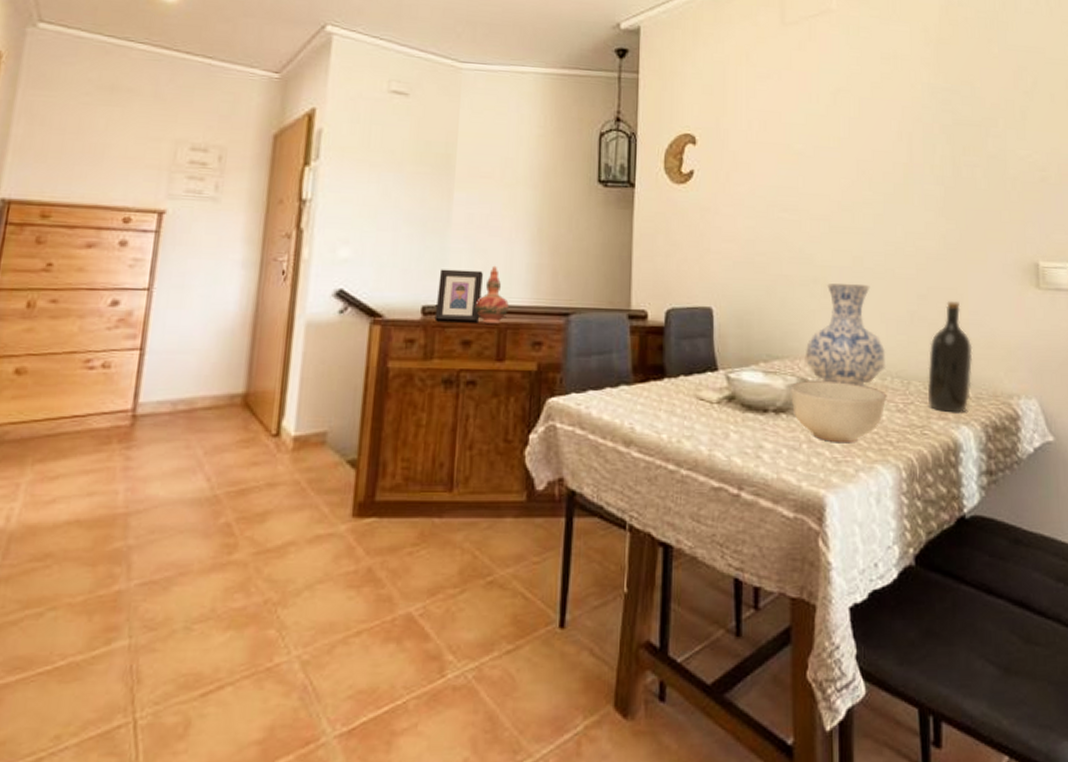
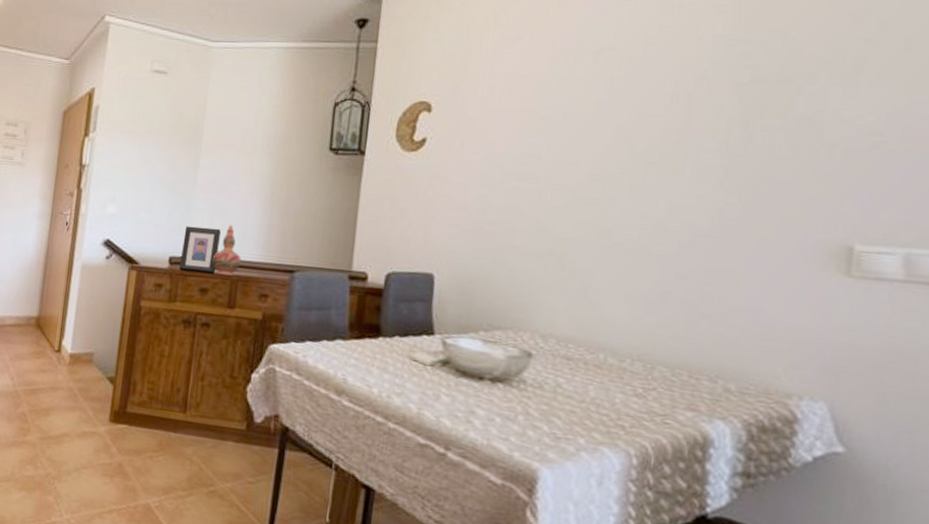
bowl: present [791,380,887,443] -> none [510,353,624,421]
vase: present [805,283,886,387] -> none [530,257,628,367]
wine bottle: present [927,301,973,414] -> none [674,284,743,407]

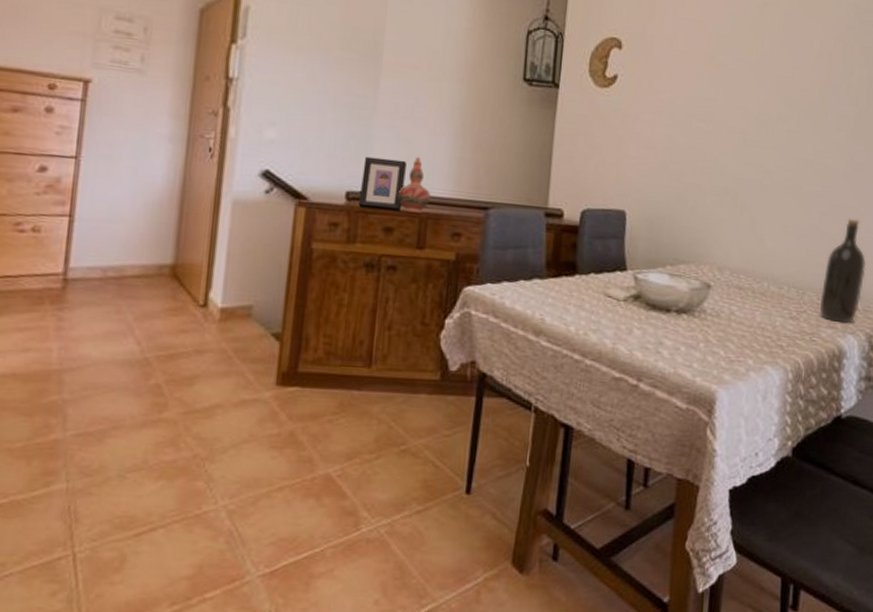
wine bottle: none [674,284,743,407] -> present [819,219,867,324]

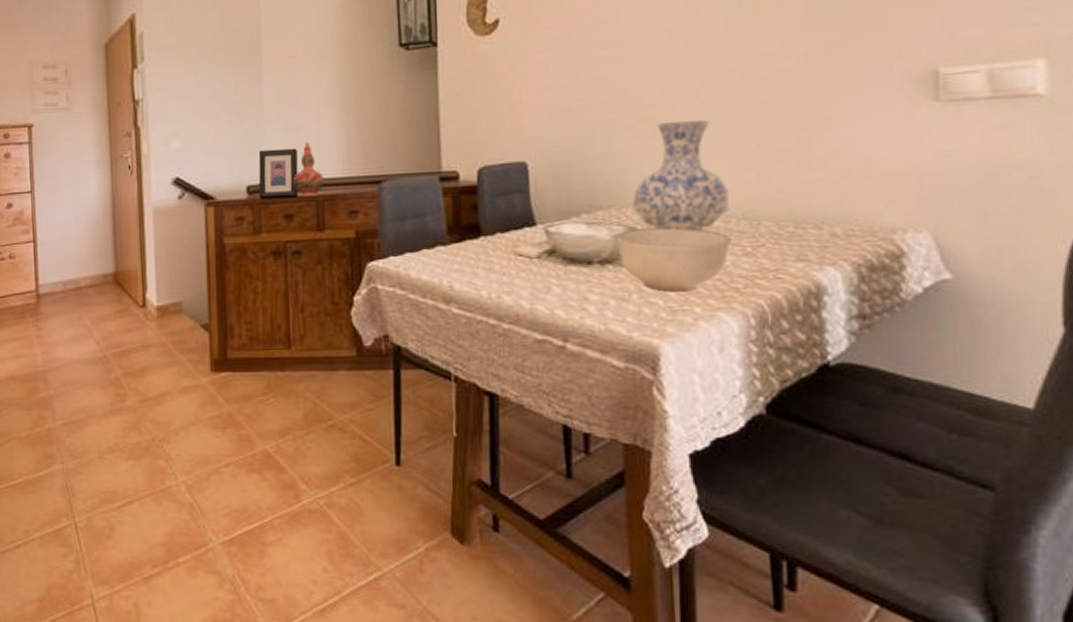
bowl: none [693,285,782,345] -> present [617,227,732,292]
vase: none [709,195,786,294] -> present [632,120,731,232]
wine bottle: present [819,219,867,324] -> none [782,127,843,254]

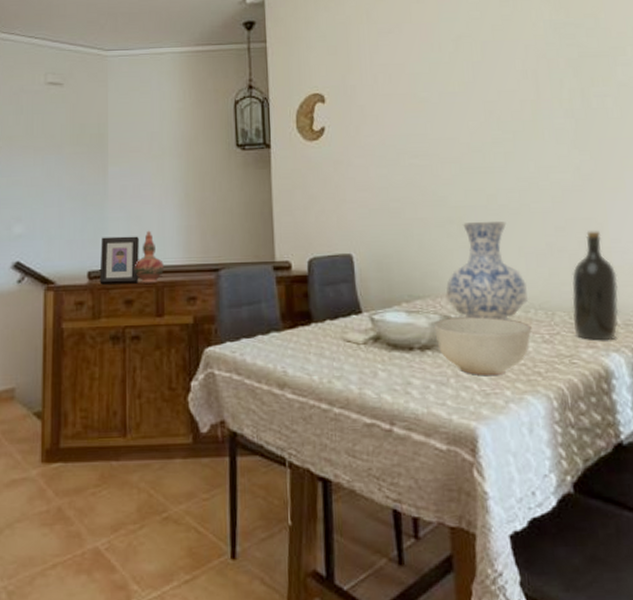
wine bottle: none [782,127,843,254] -> present [572,231,619,341]

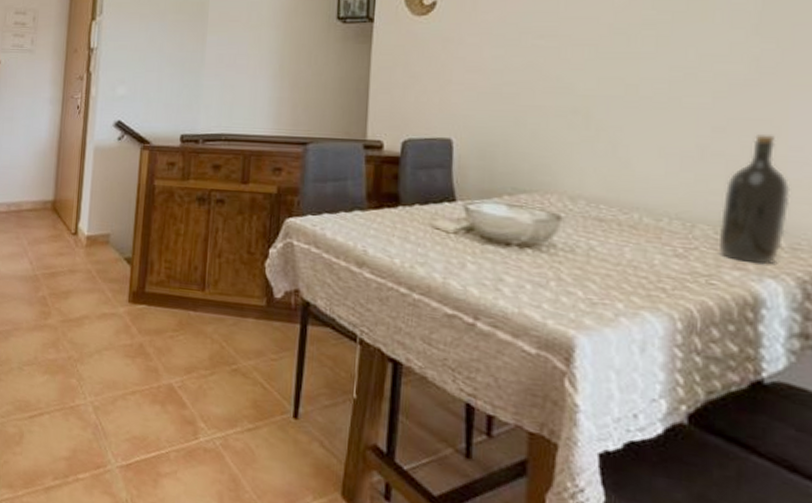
picture frame: present [99,236,139,285] -> none [191,103,231,151]
decorative vase: present [135,230,164,283] -> none [225,99,253,151]
bowl: present [434,316,532,376] -> none [539,216,662,285]
vase: present [445,222,529,320] -> none [557,114,664,227]

